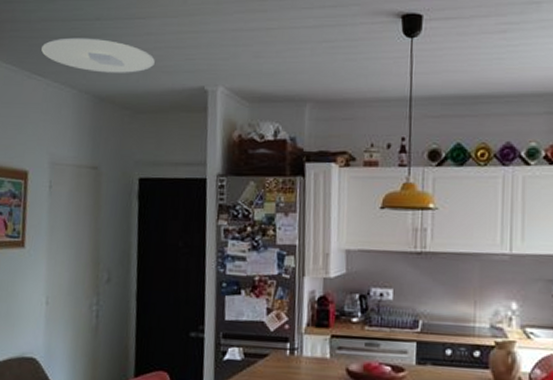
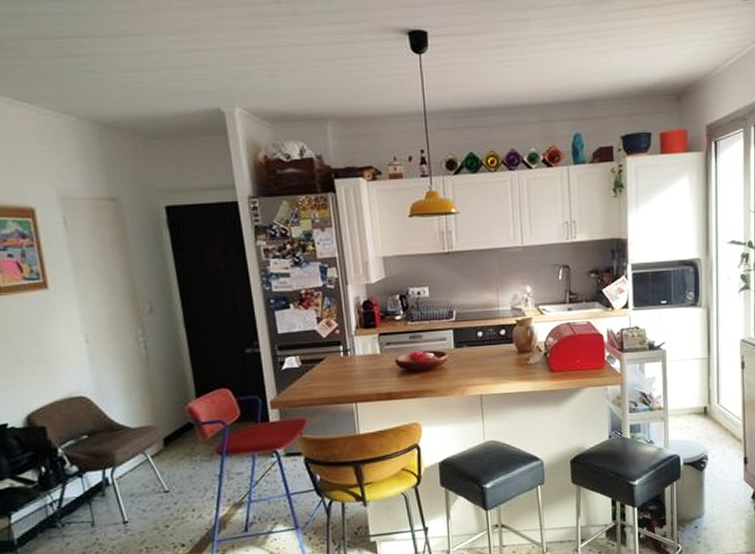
ceiling light: present [41,37,155,73] -> none [21,58,161,97]

